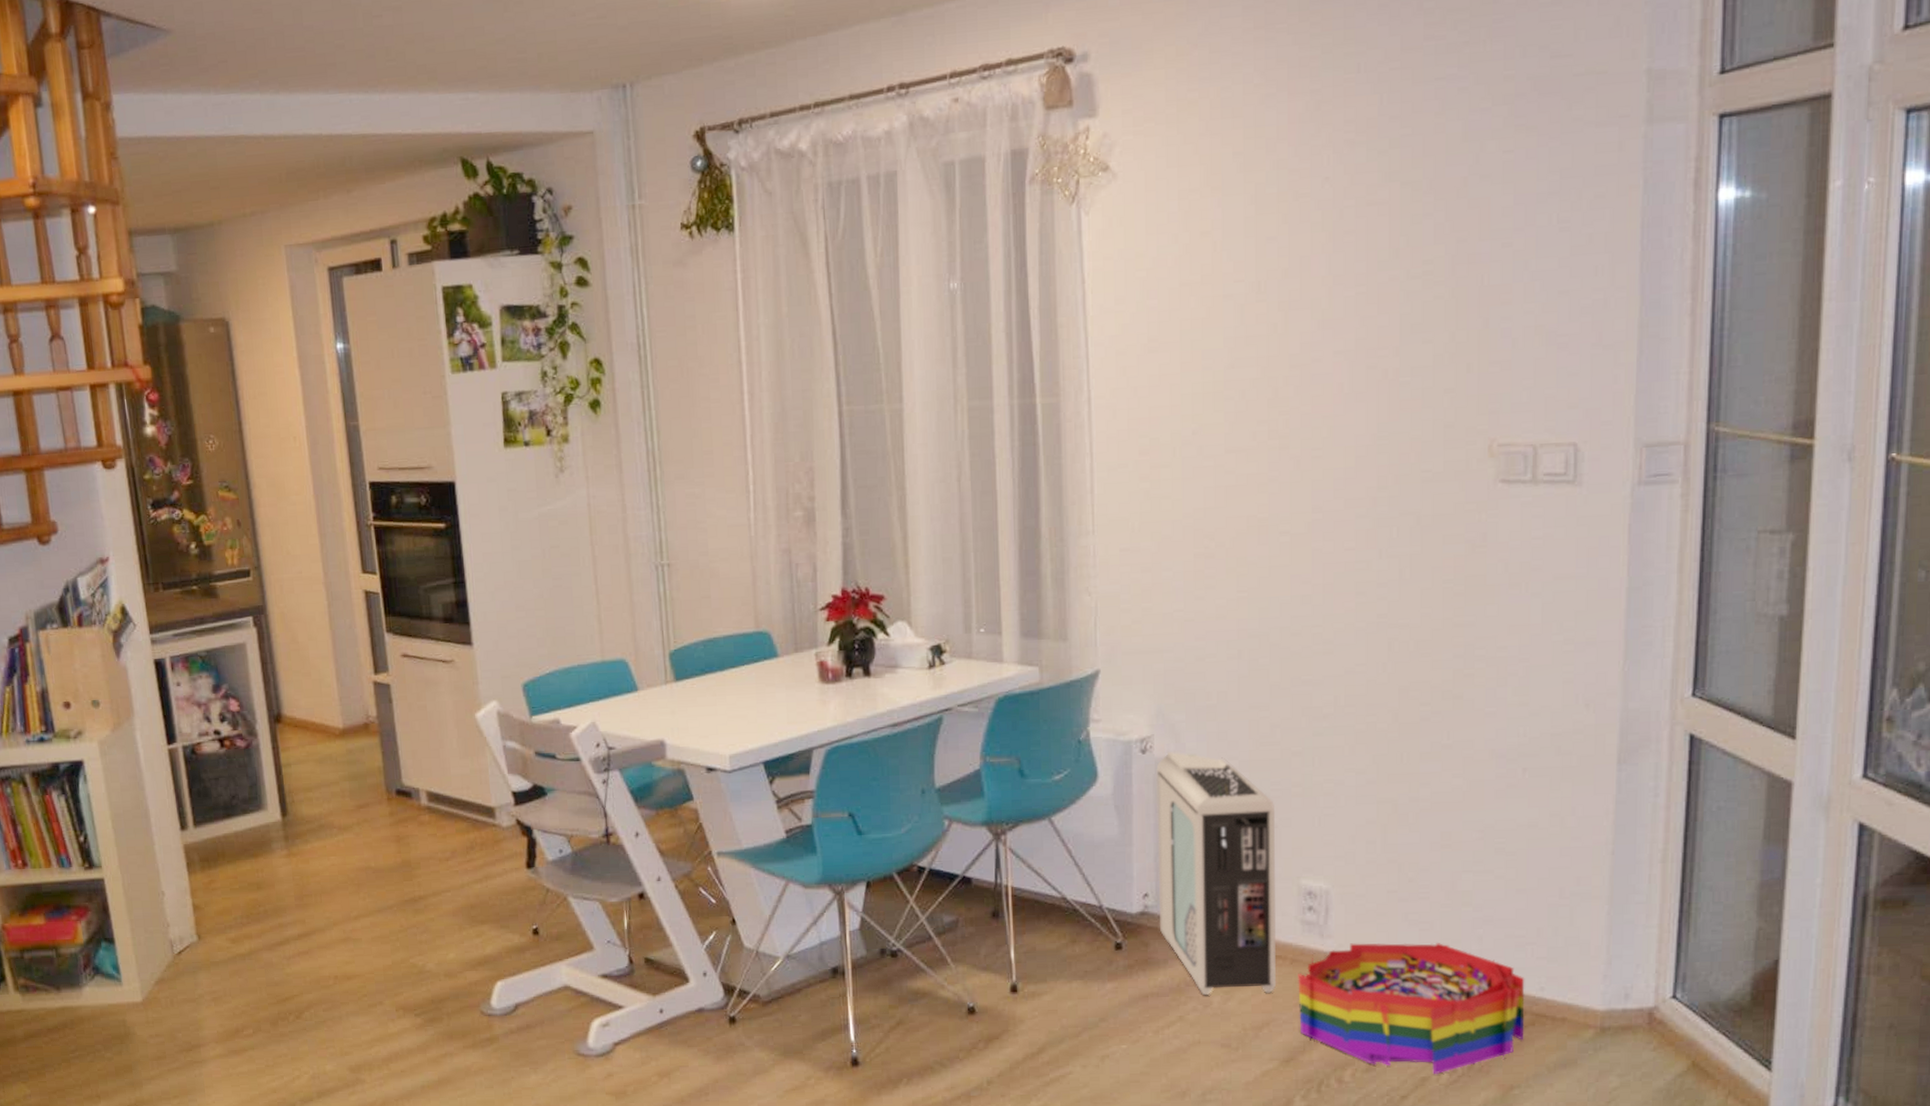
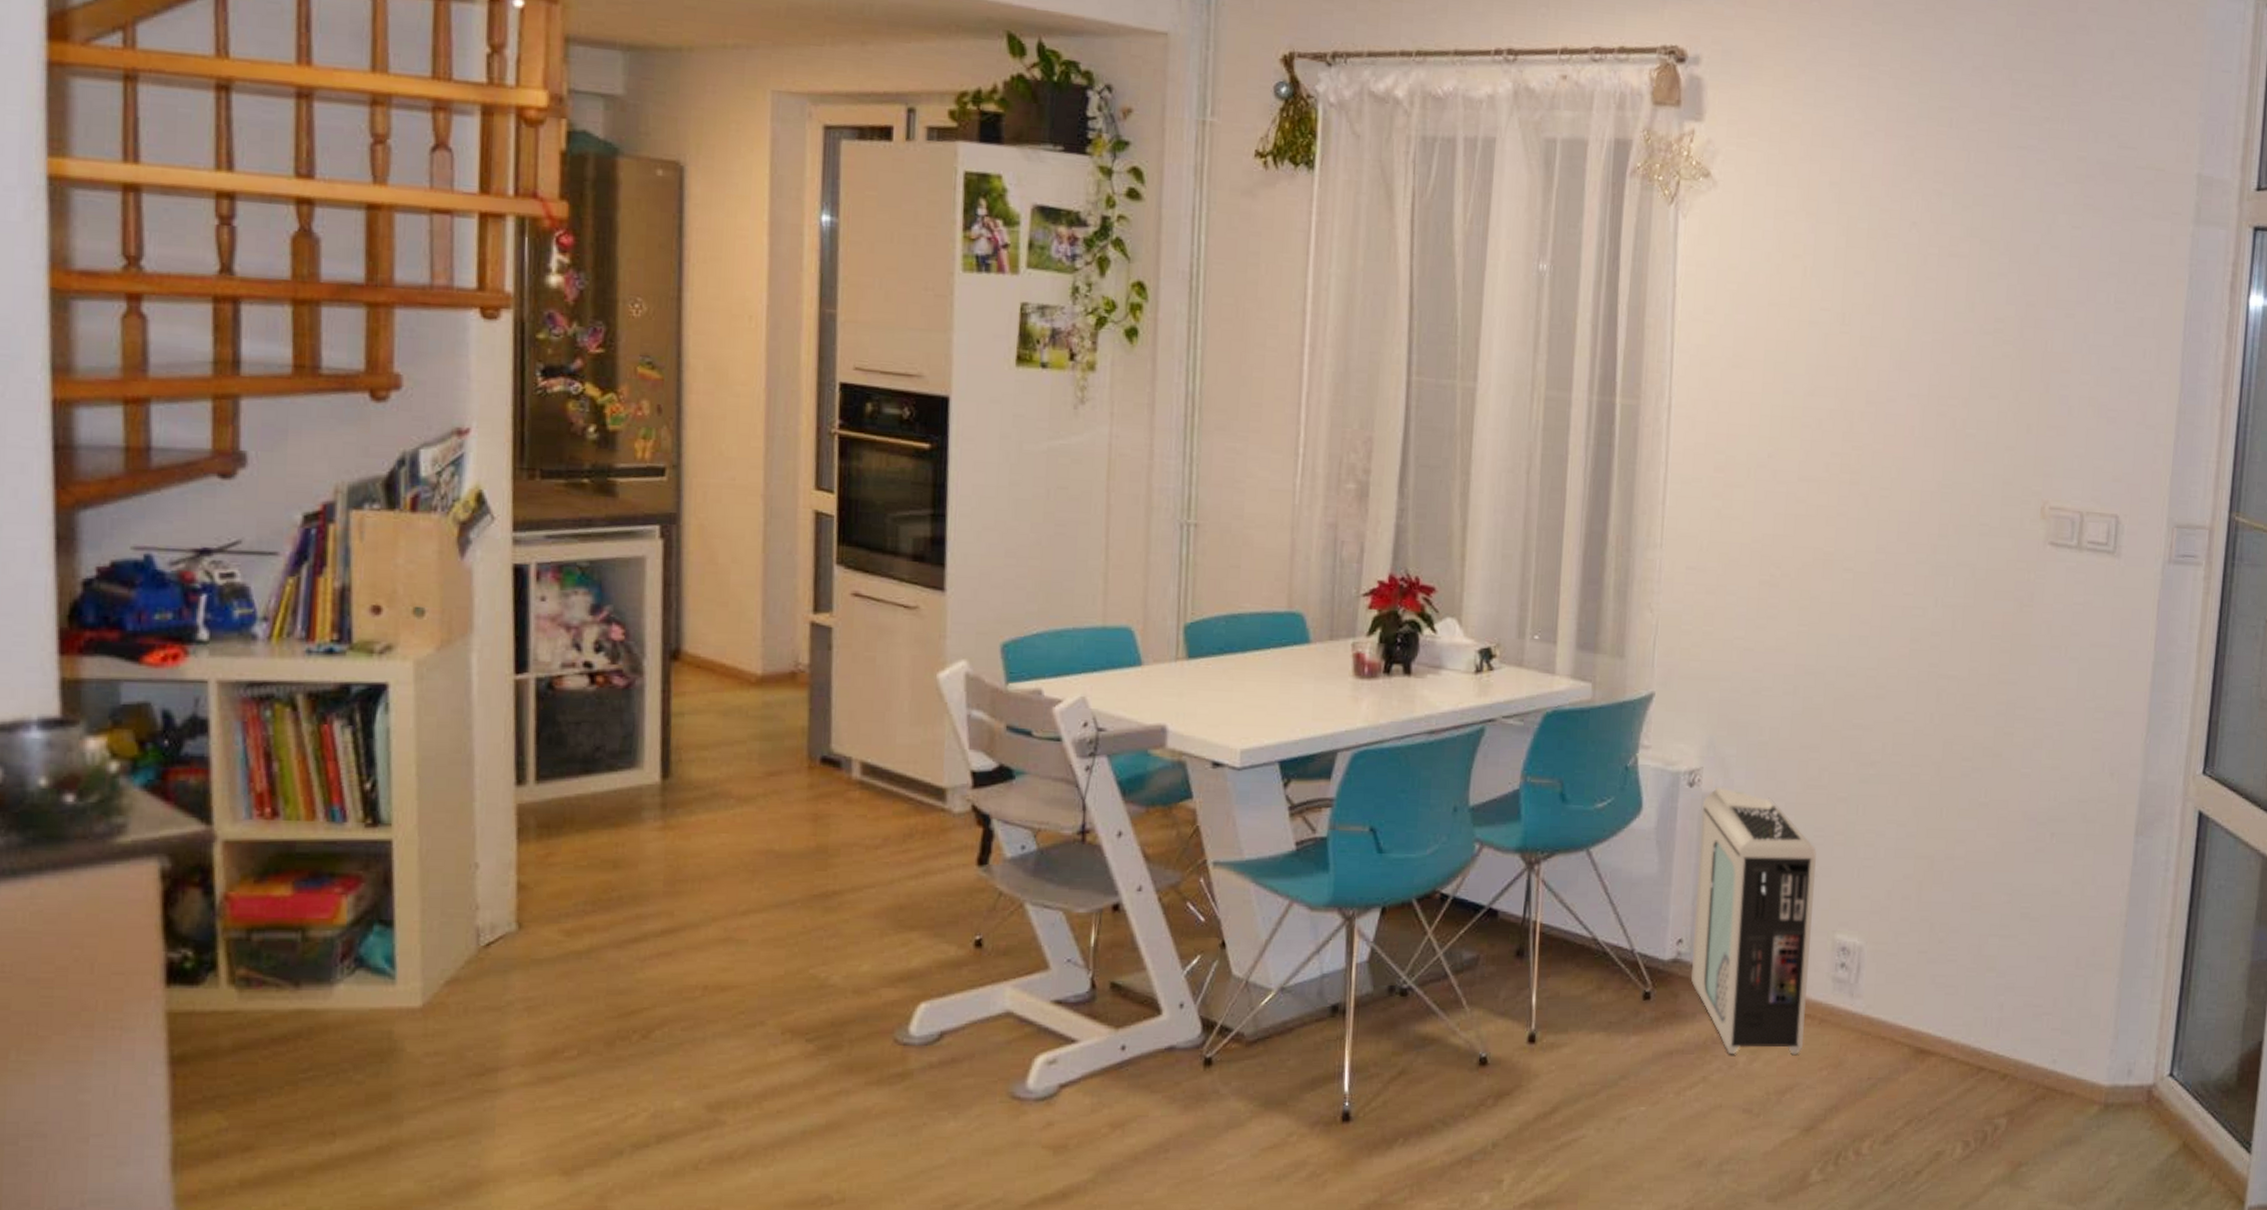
storage bin: present [1298,943,1525,1075] -> none [1823,1005,2040,1149]

